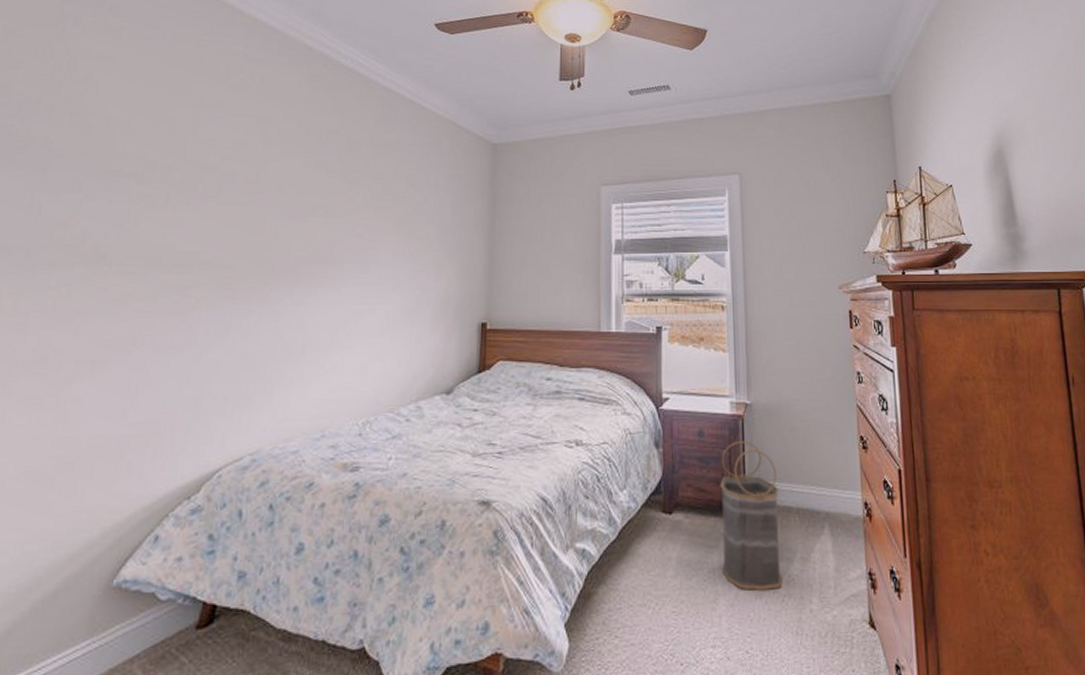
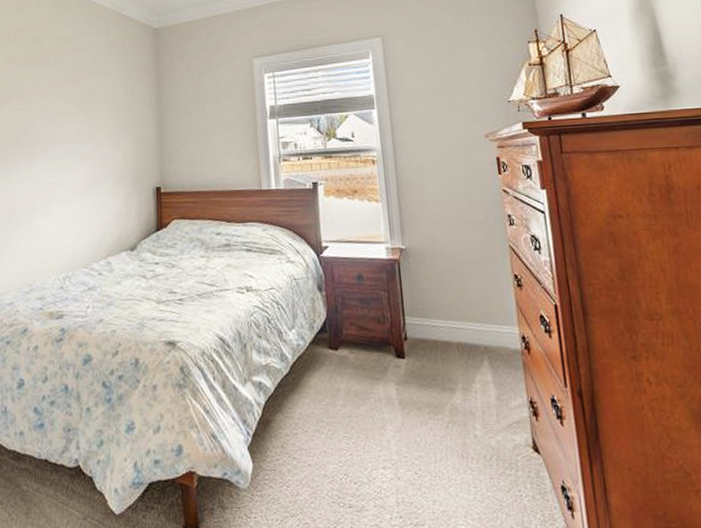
basket: present [720,440,783,590] -> none [380,282,446,418]

